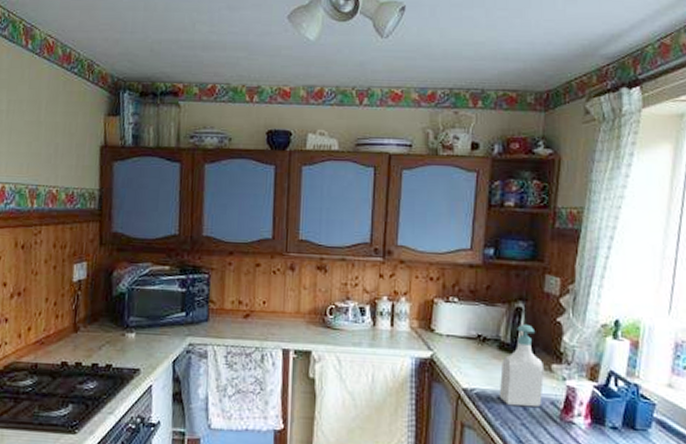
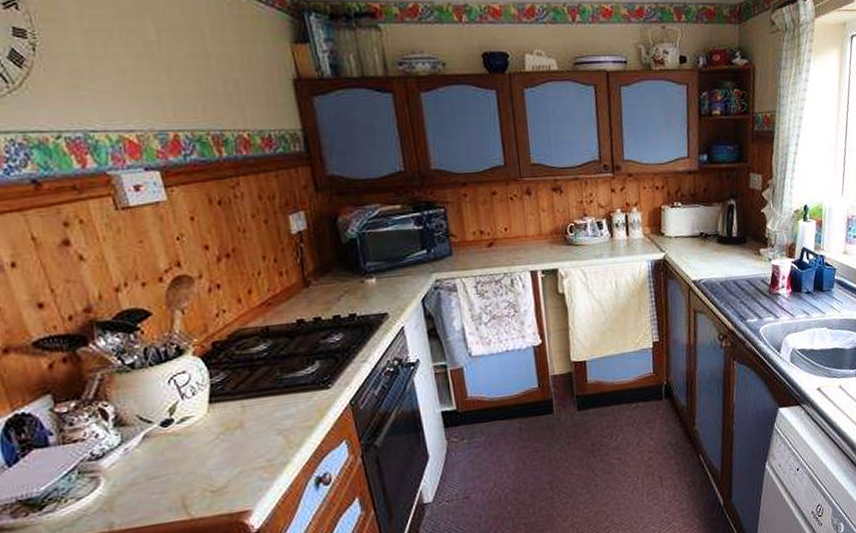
soap bottle: present [499,323,544,406] -> none [721,217,755,289]

